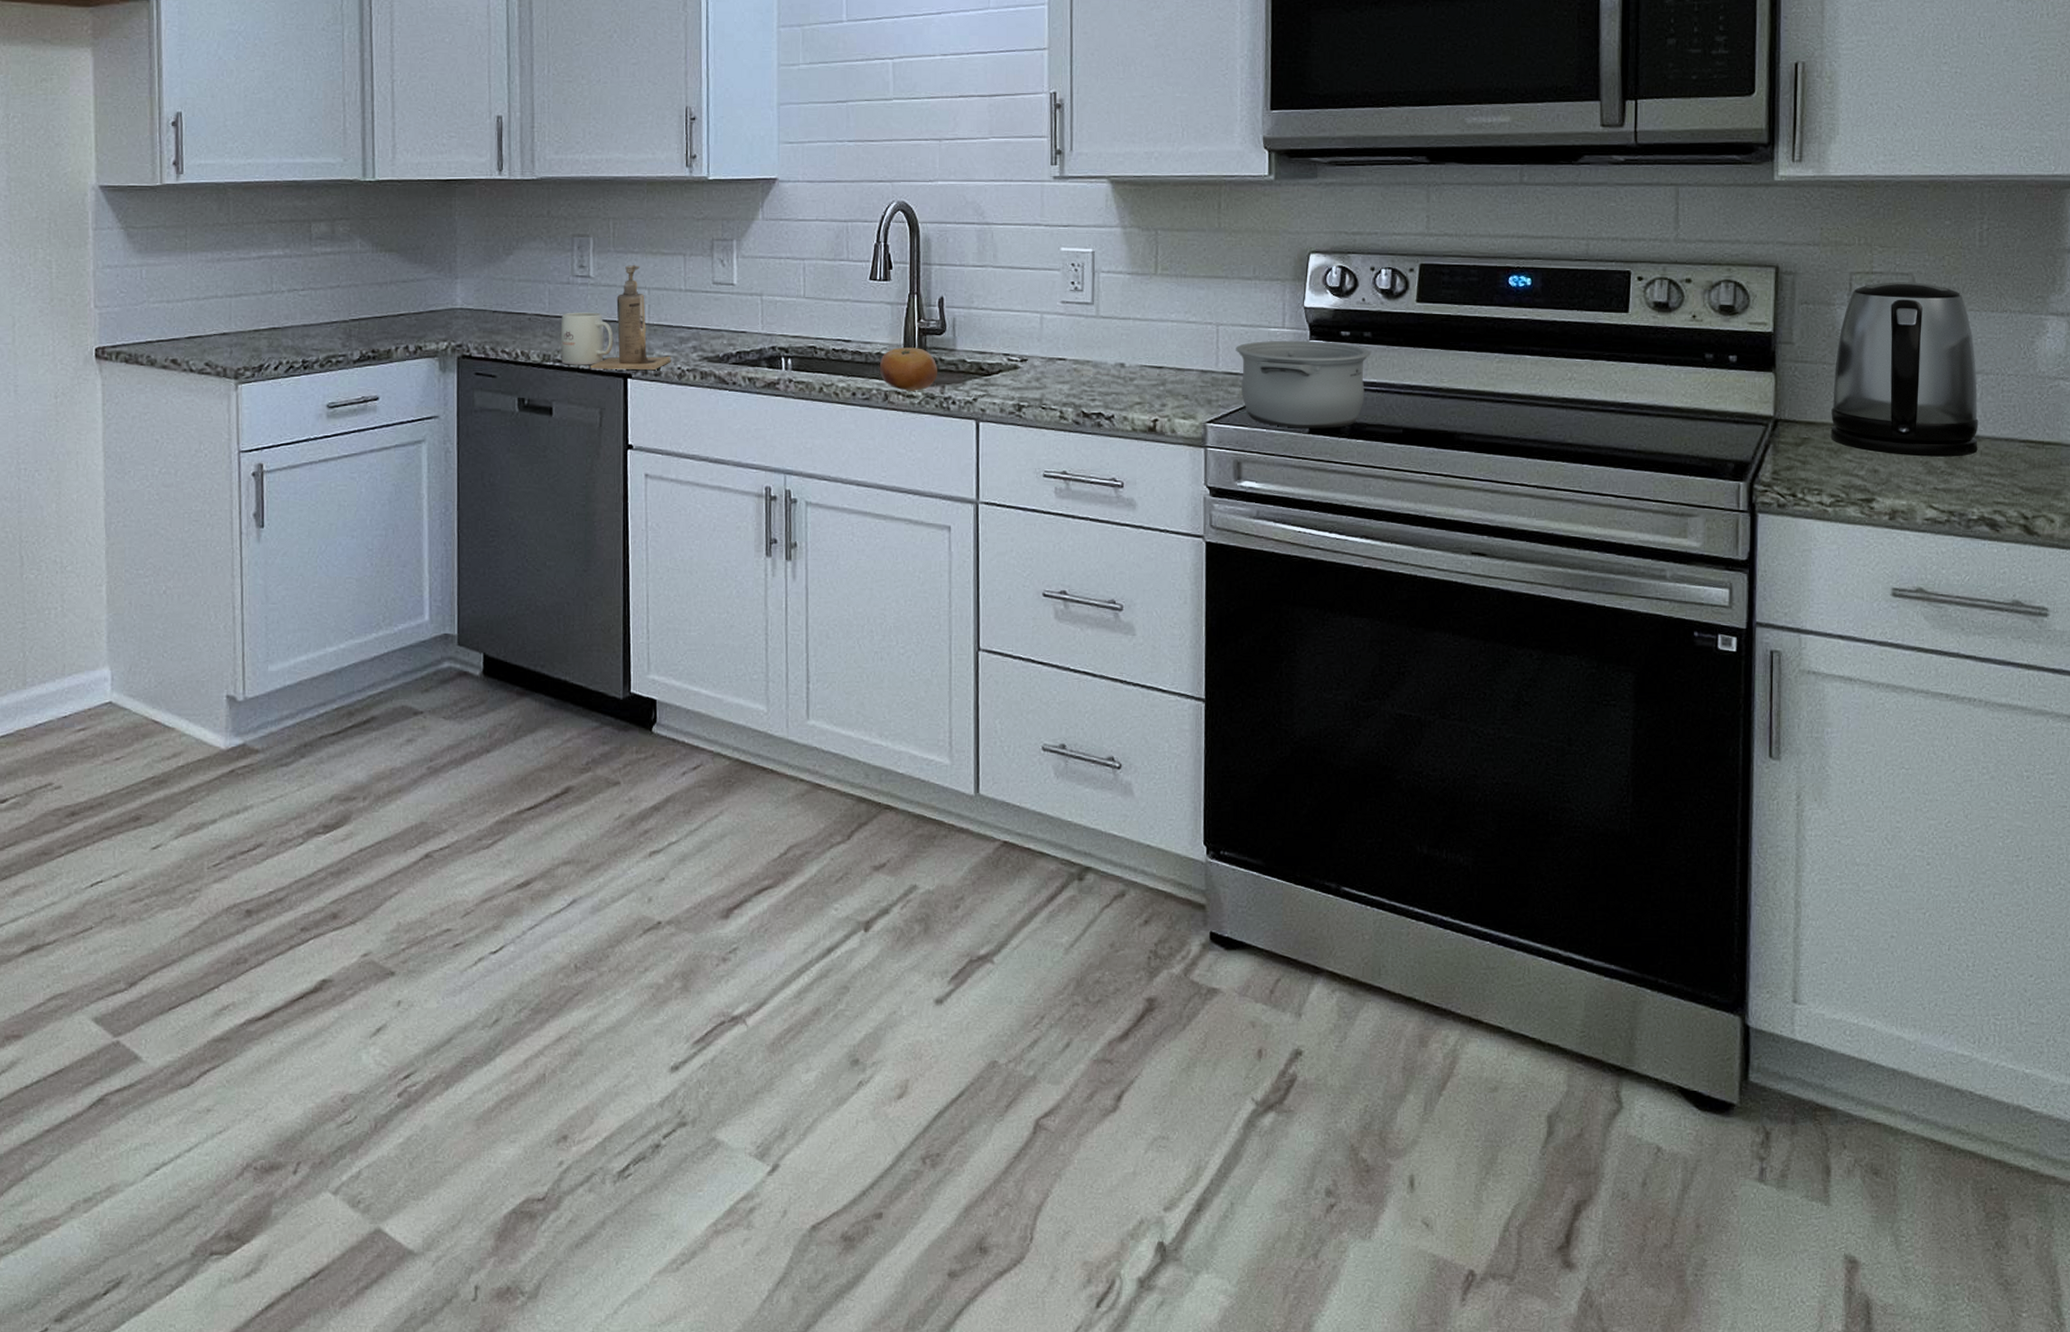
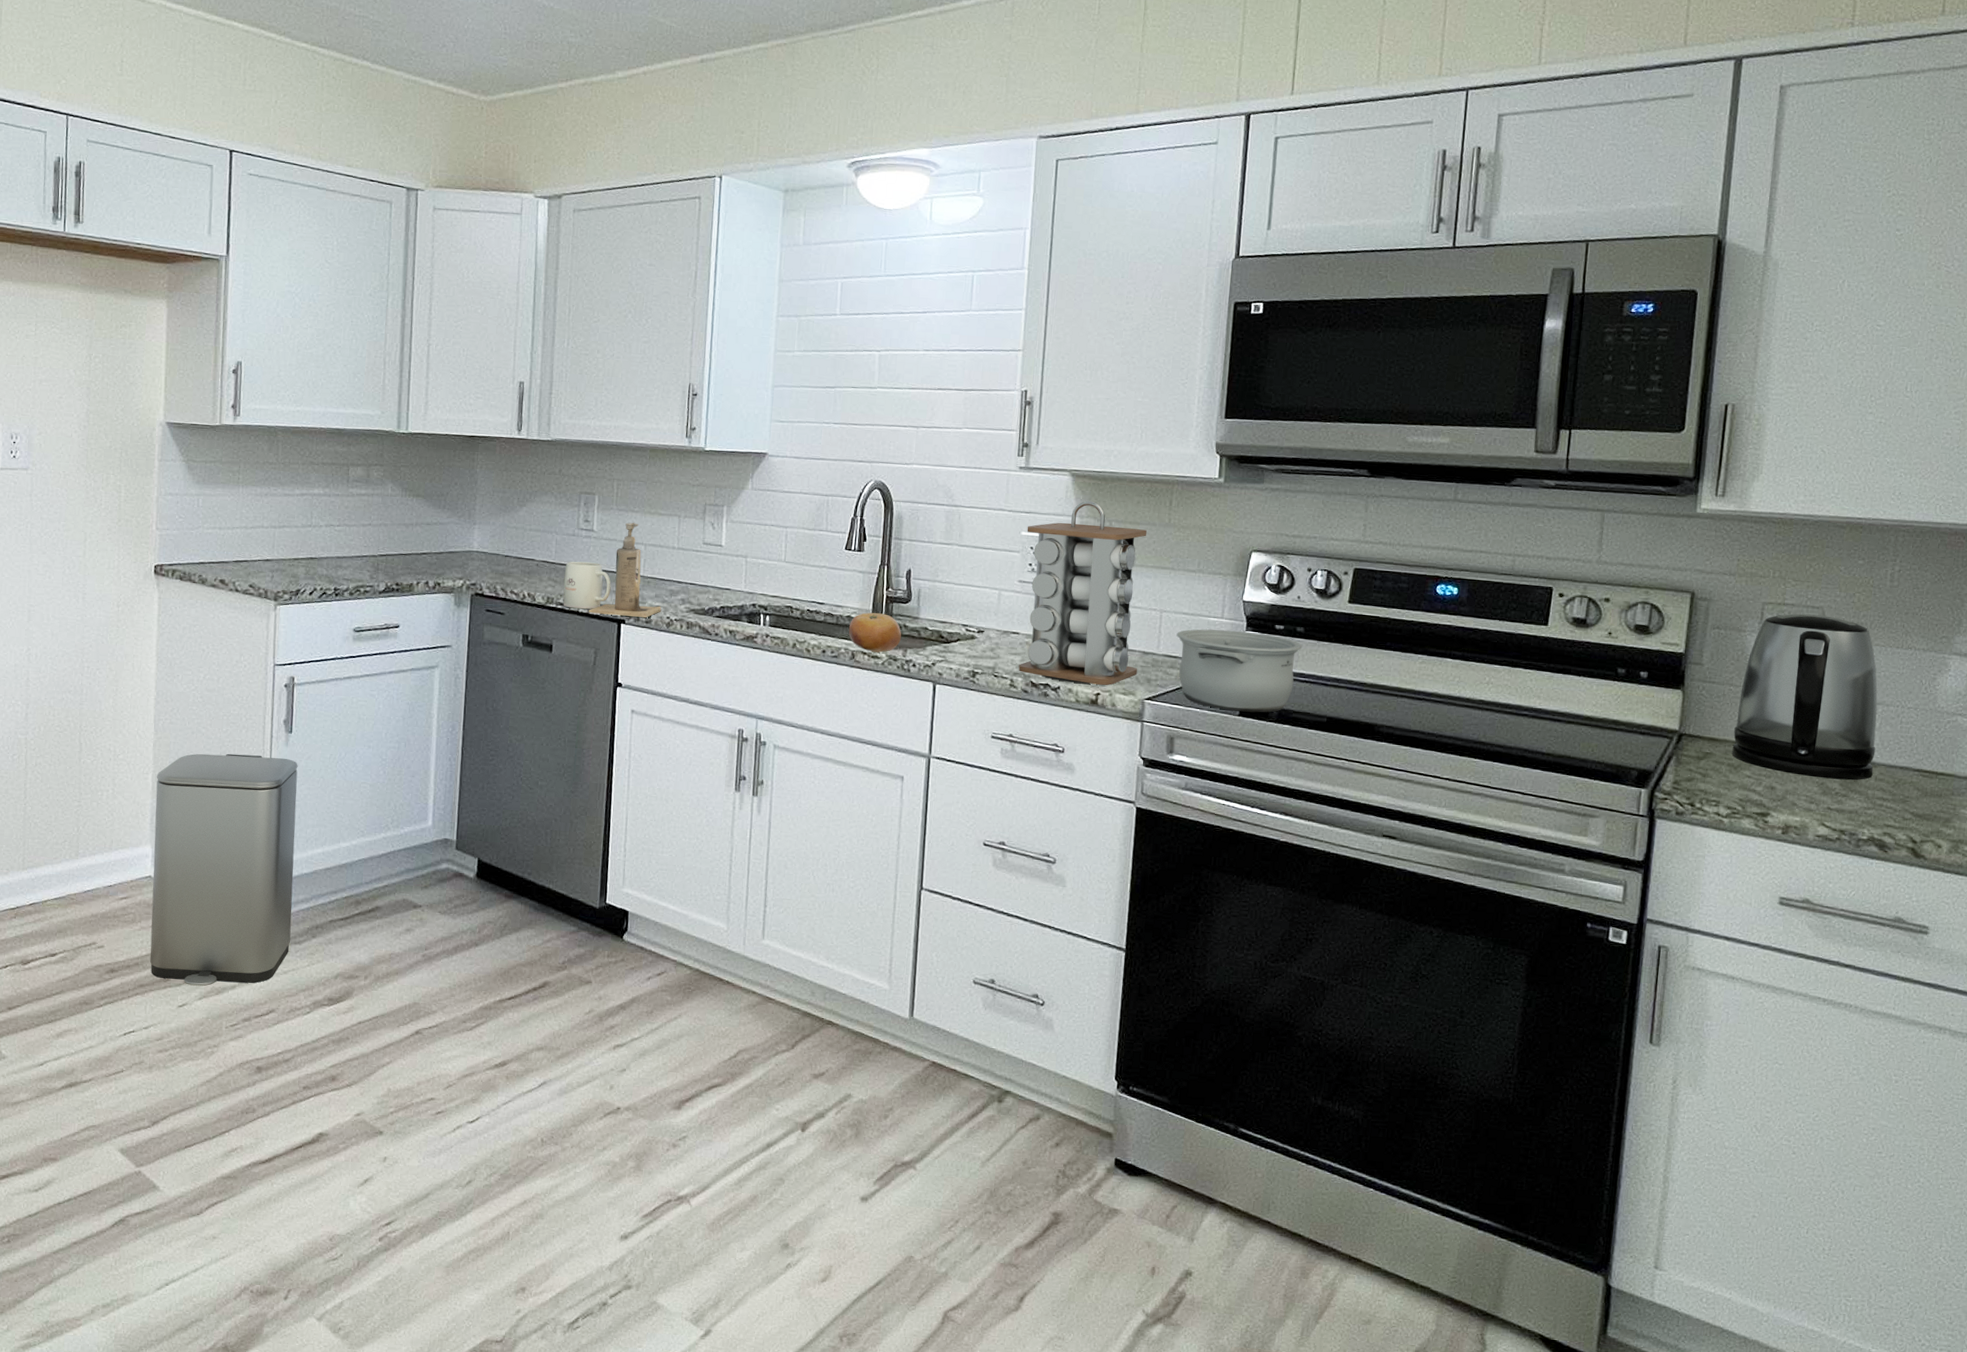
pedal bin: none [111,556,276,823] -> present [149,753,298,987]
spice rack: none [1066,209,1197,410] -> present [1018,500,1147,685]

